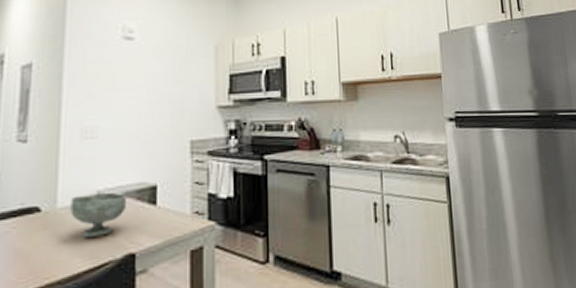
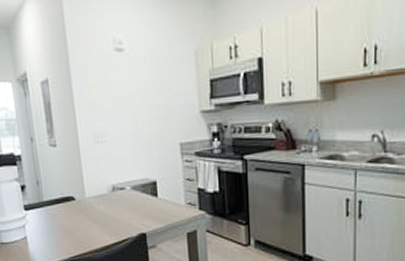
bowl: present [70,193,128,237] -> none [94,187,136,220]

